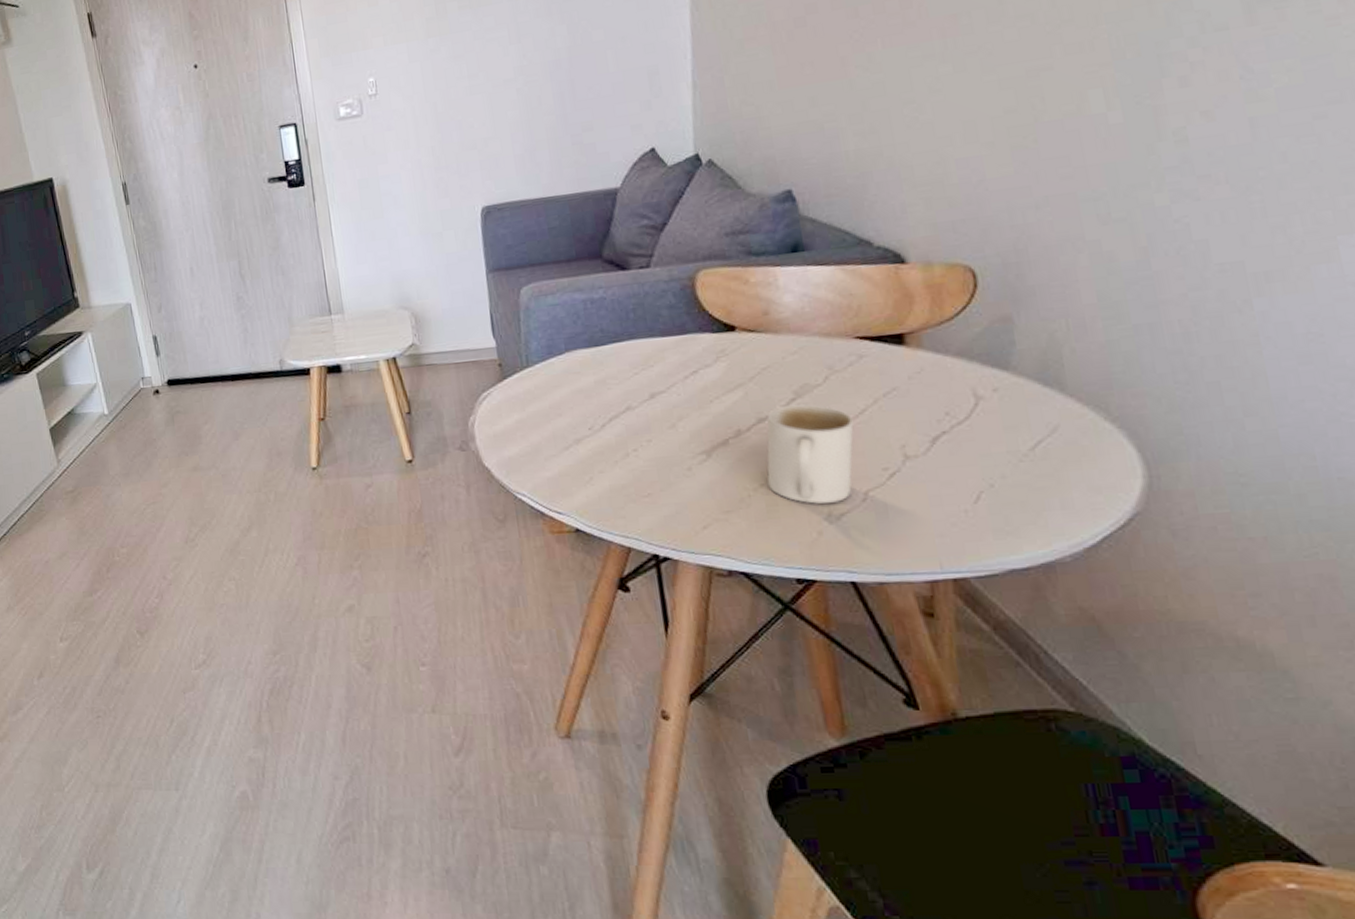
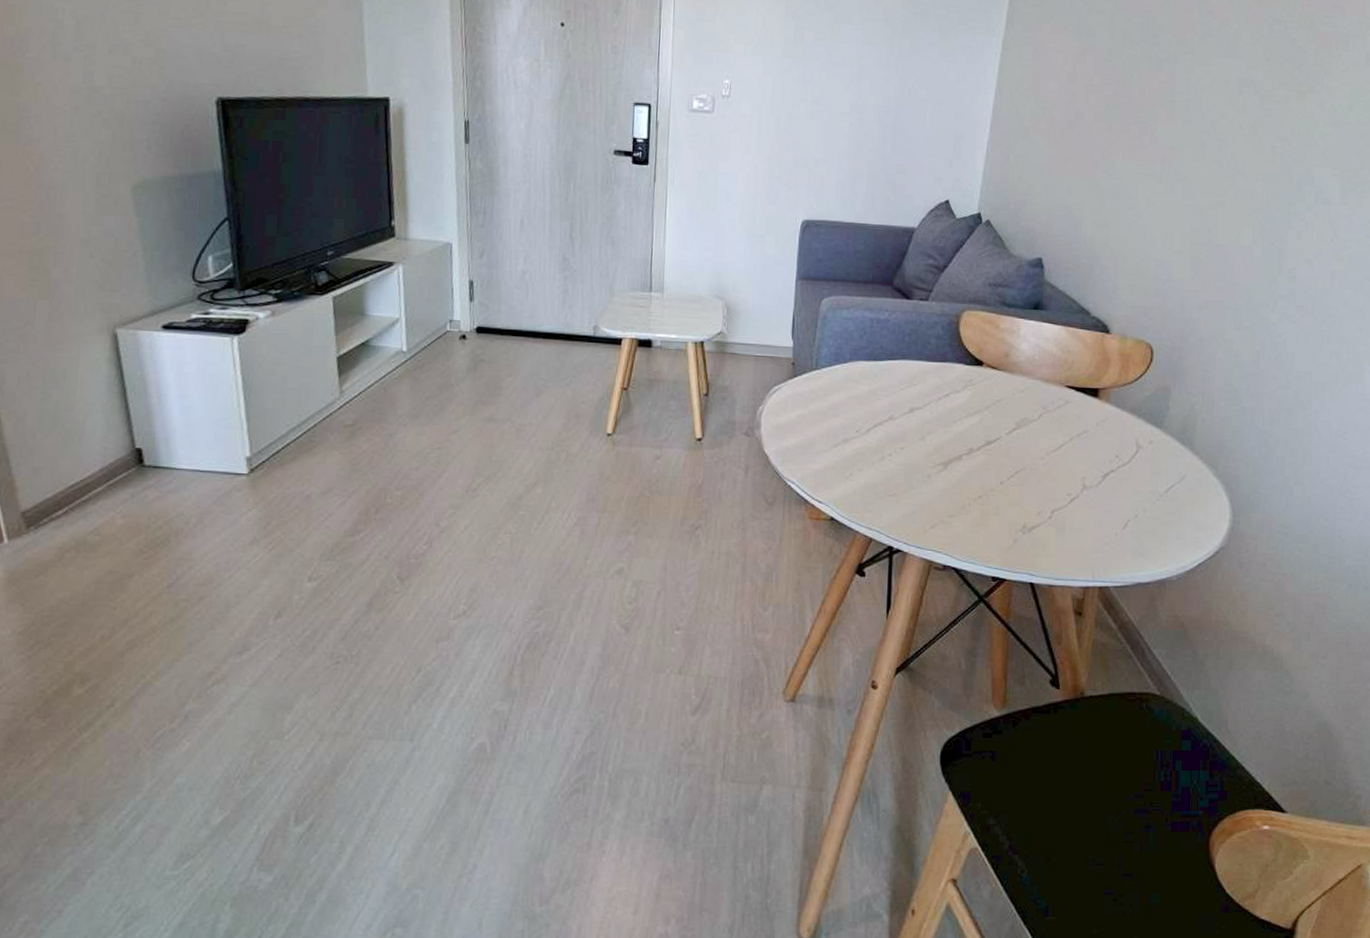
mug: present [766,404,854,504] -> none [984,433,1053,517]

